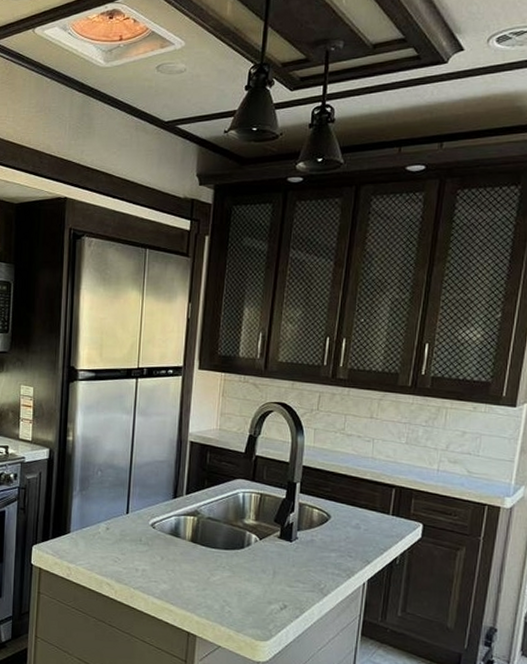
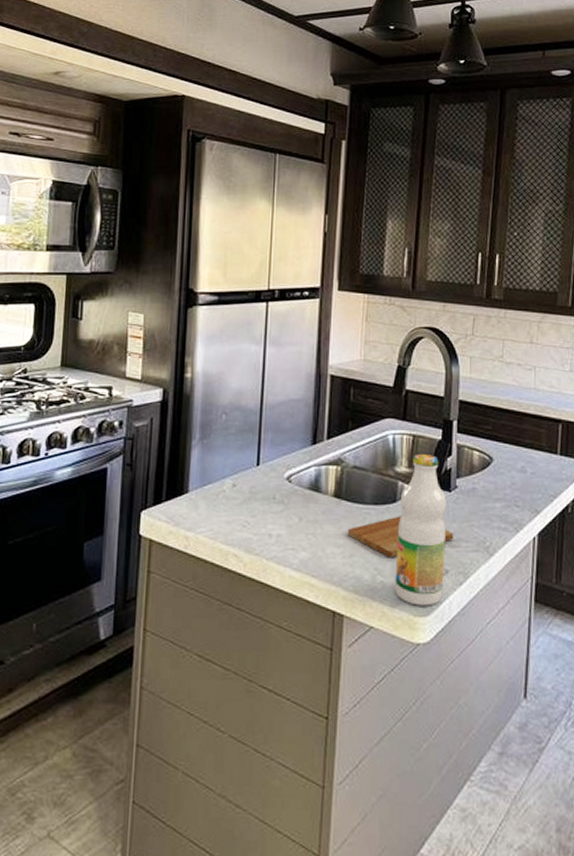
cutting board: none [201,559,293,593] -> present [347,516,454,558]
bottle: none [240,509,288,633] -> present [395,453,447,606]

